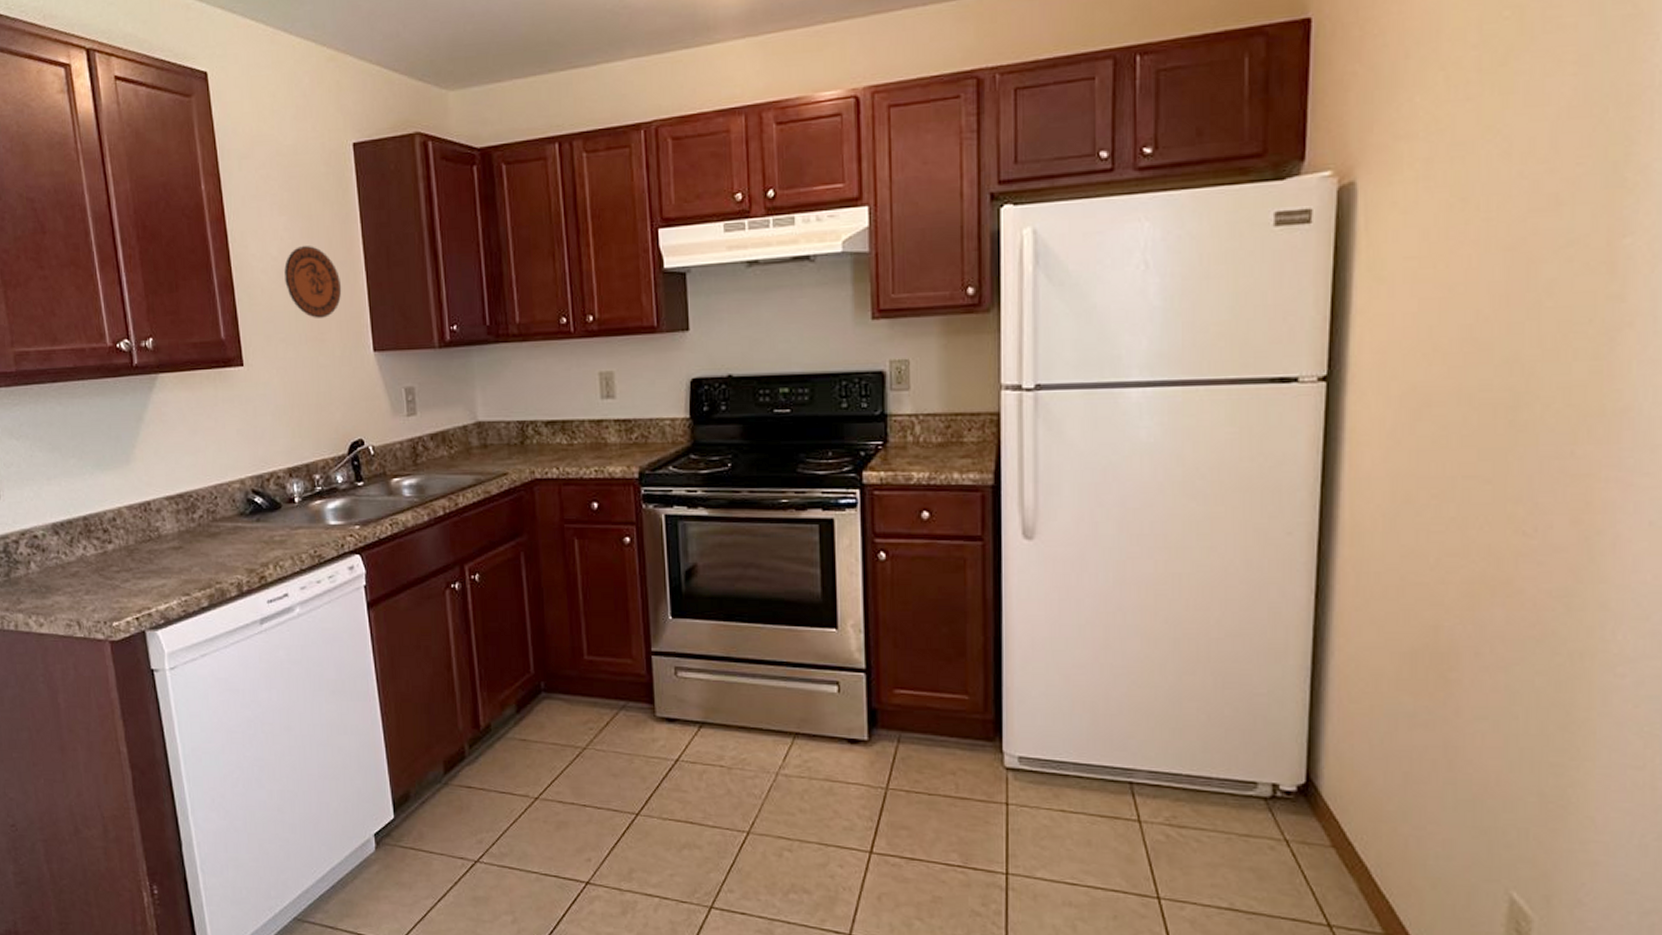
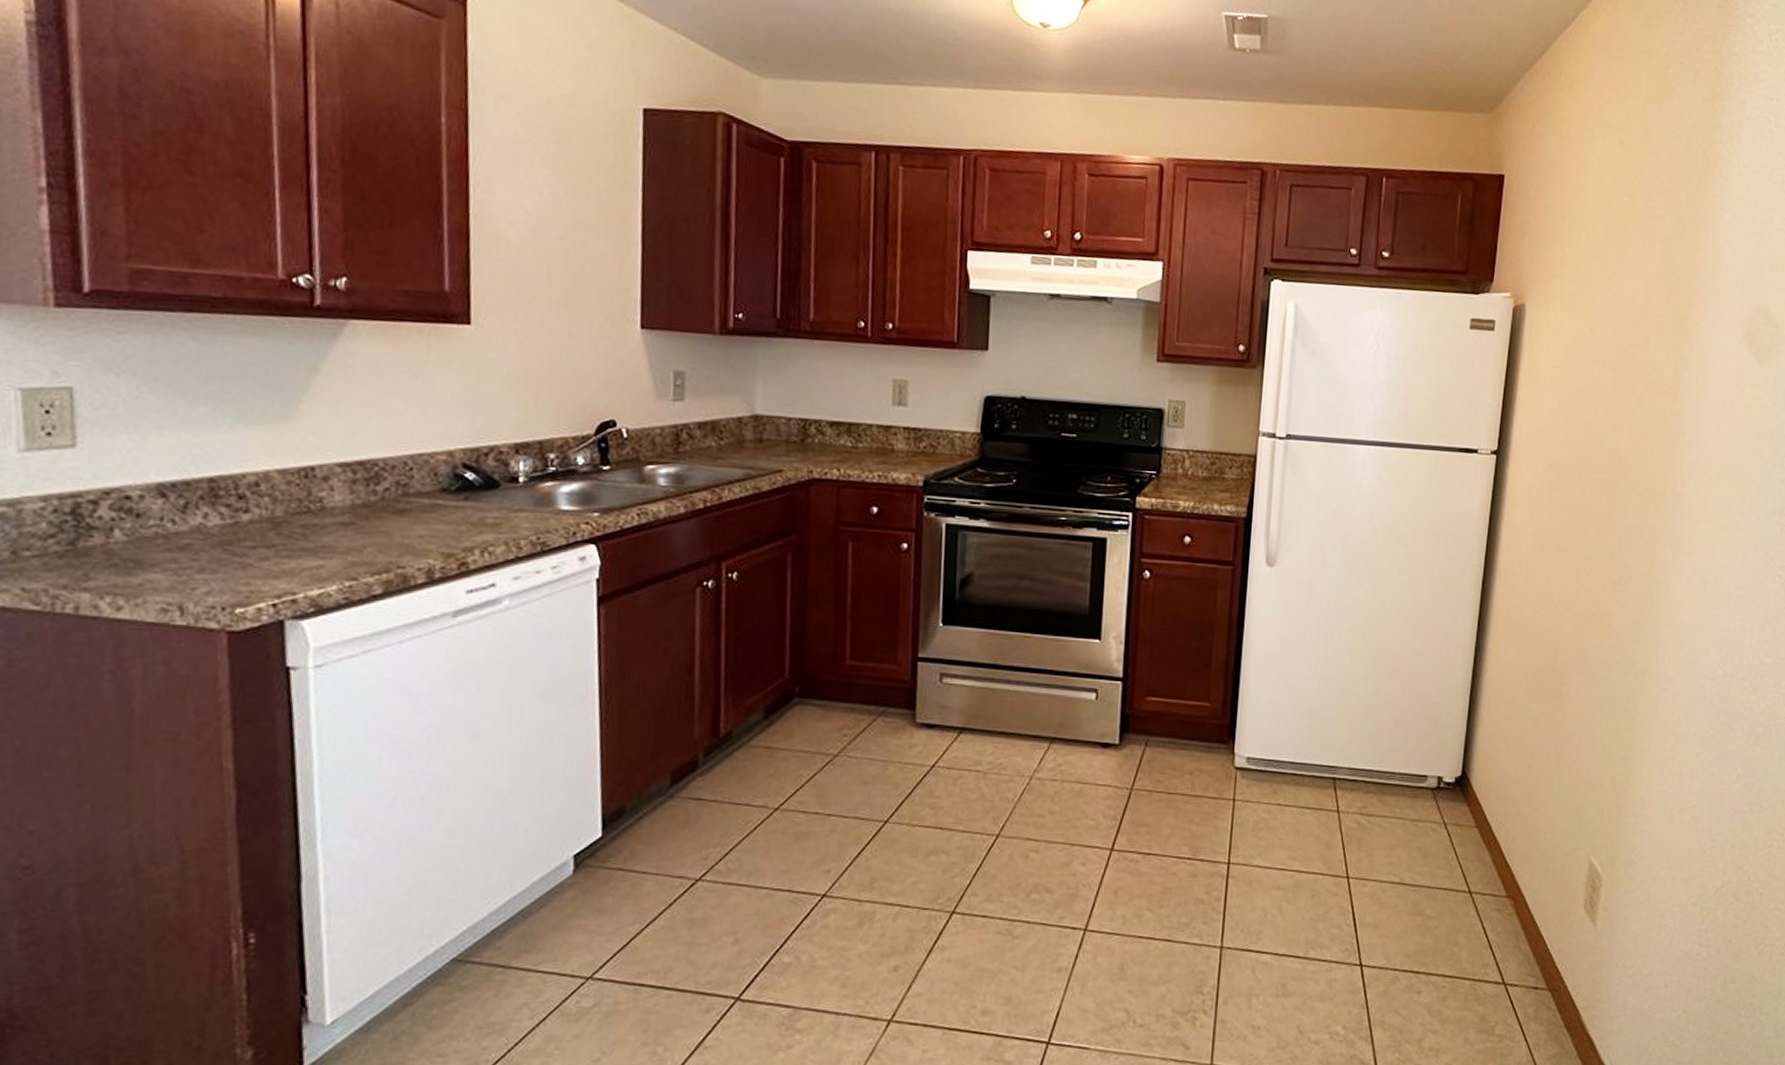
decorative plate: present [284,246,342,318] -> none [538,205,610,285]

